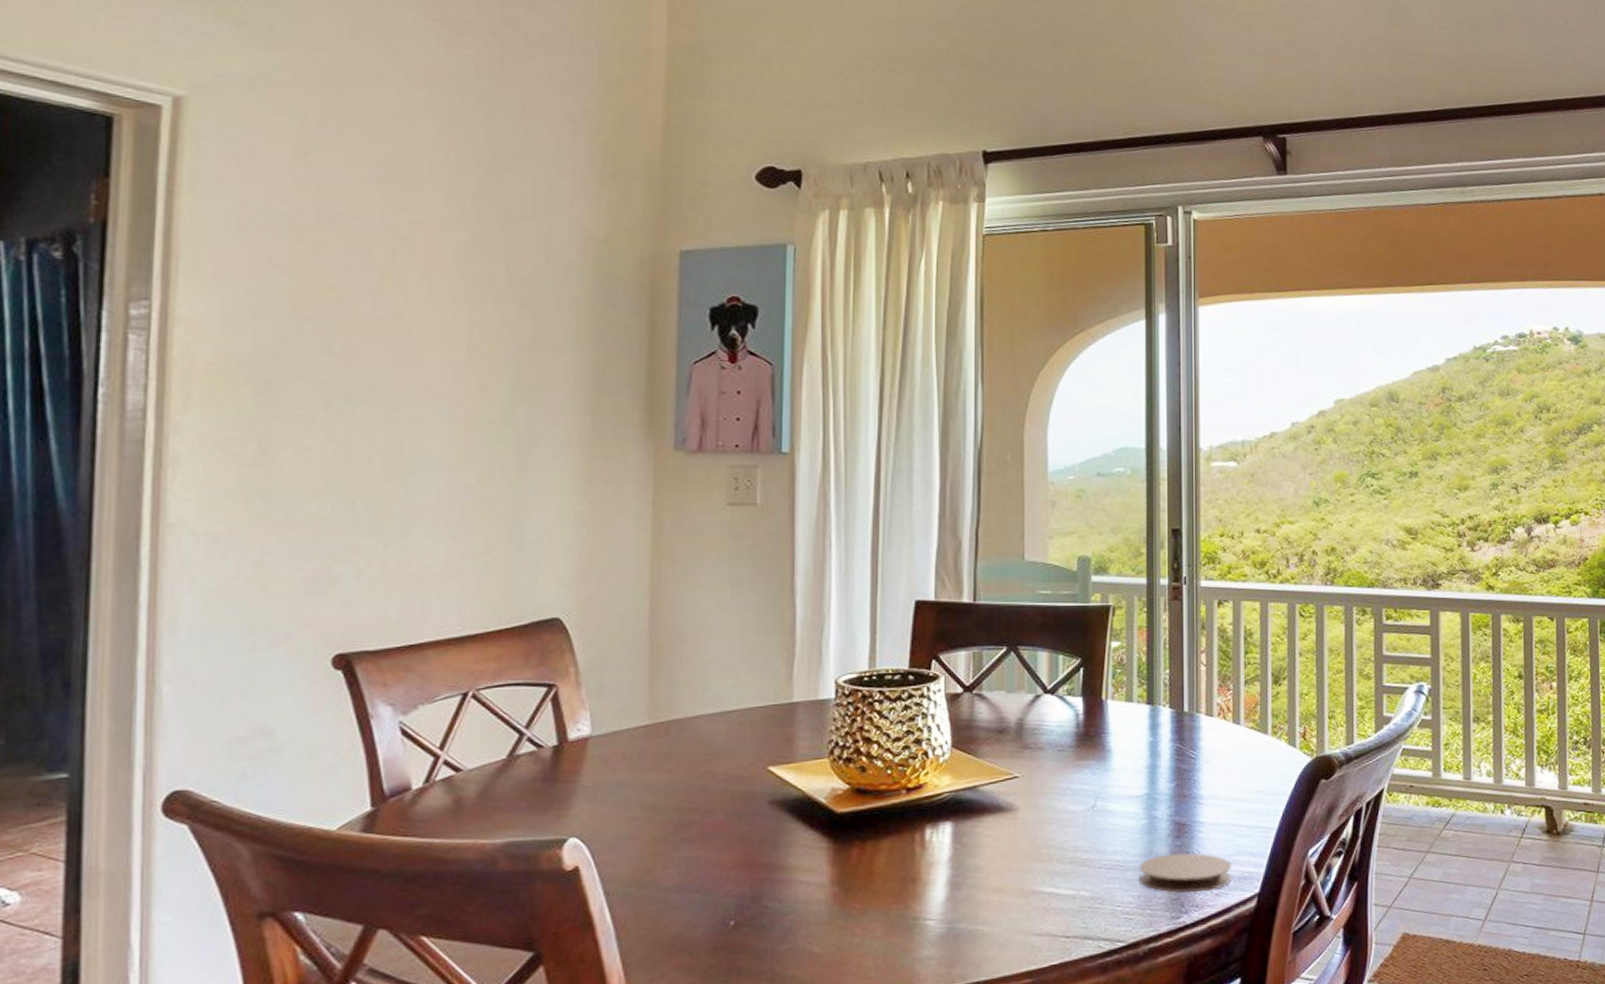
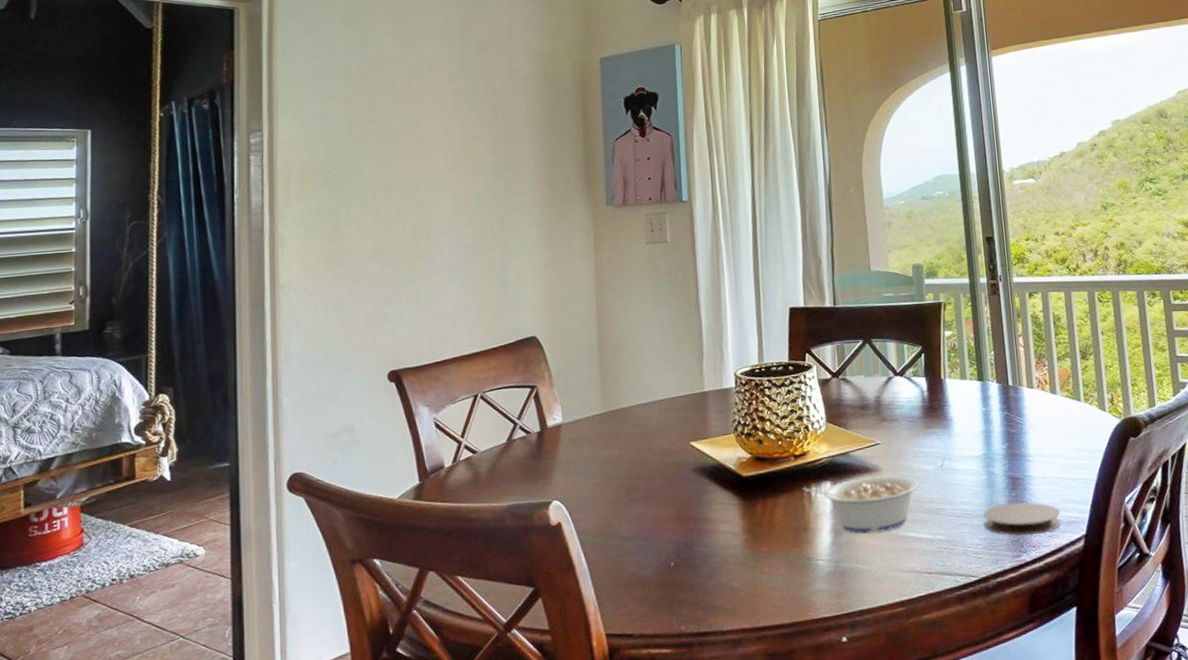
legume: none [914,816,1064,888] -> present [803,475,919,534]

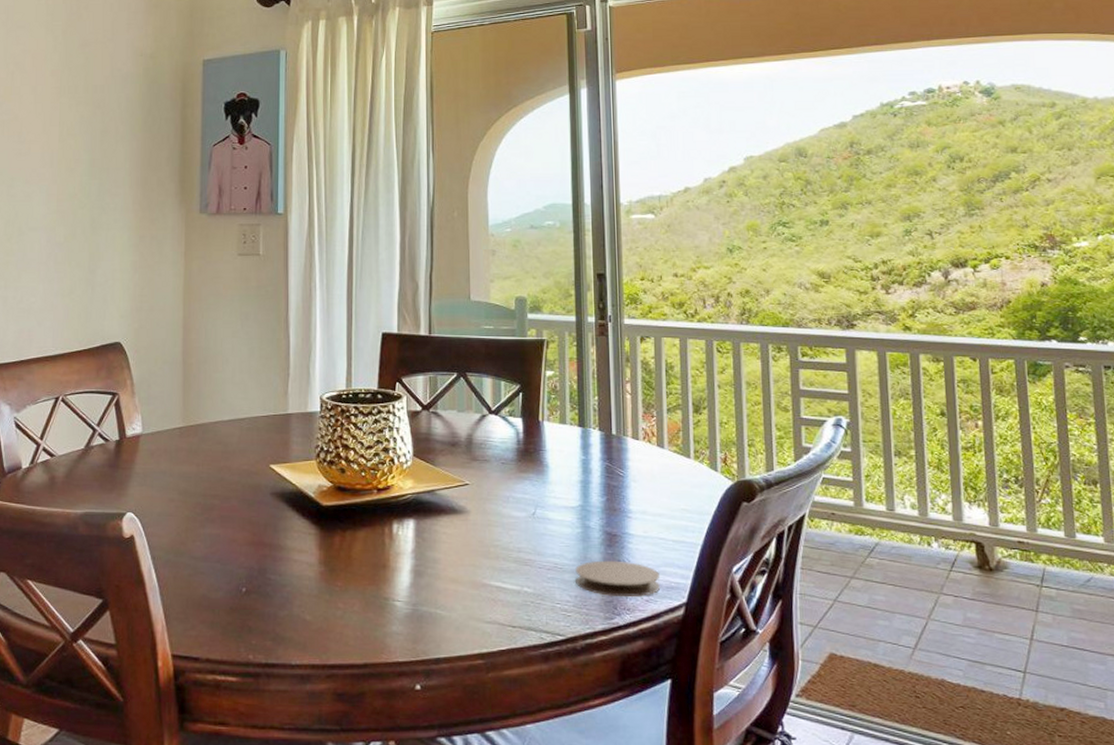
legume: present [803,475,919,534] -> none [384,517,508,579]

